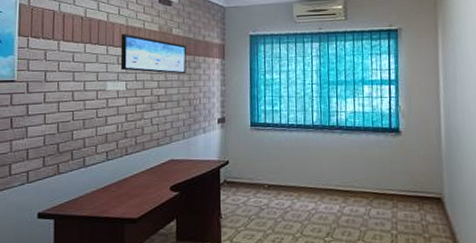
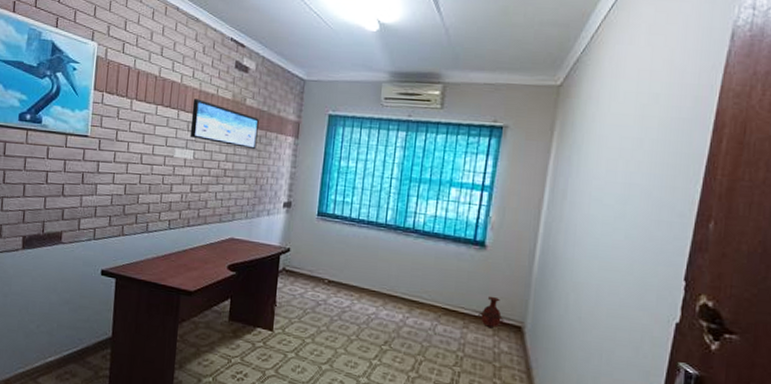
vase: none [404,176,426,204] -> present [478,297,504,328]

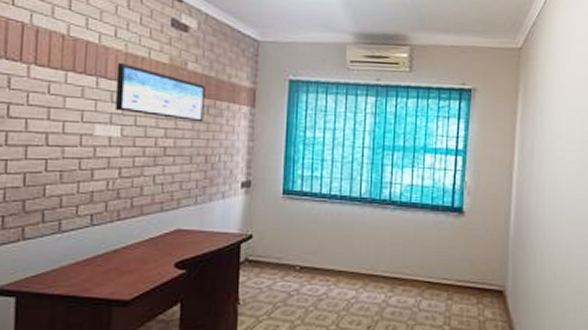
vase: present [478,297,504,328] -> none [461,264,486,297]

